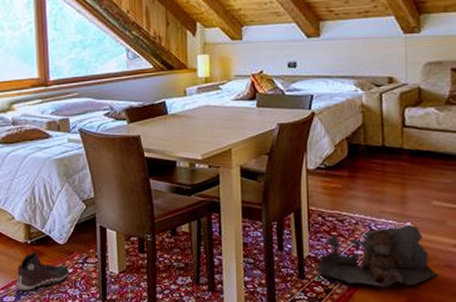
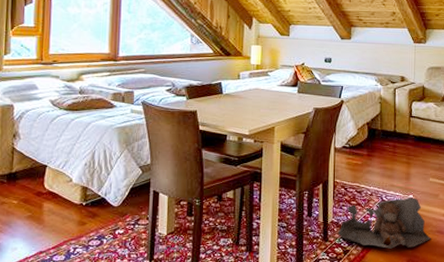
sneaker: present [16,251,69,292] -> none [67,213,120,251]

